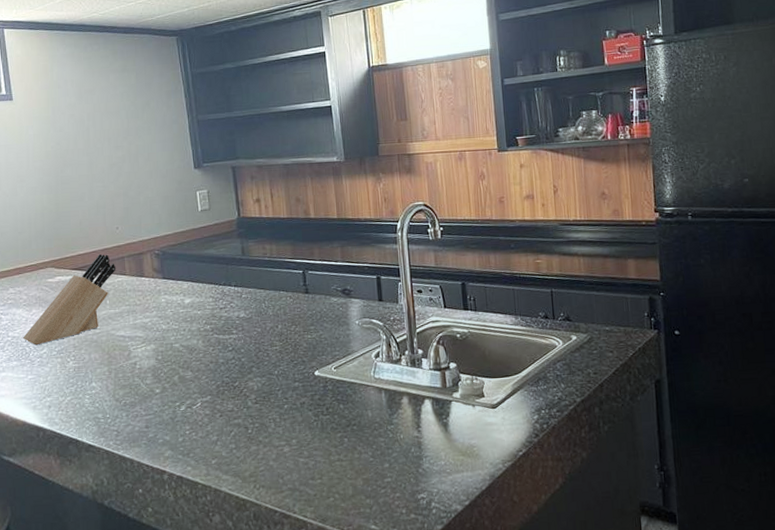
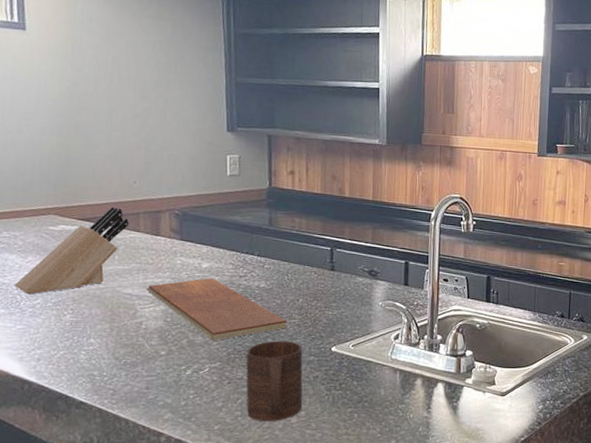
chopping board: none [136,313,270,375] -> present [146,278,288,341]
cup: none [234,369,293,452] -> present [246,340,303,421]

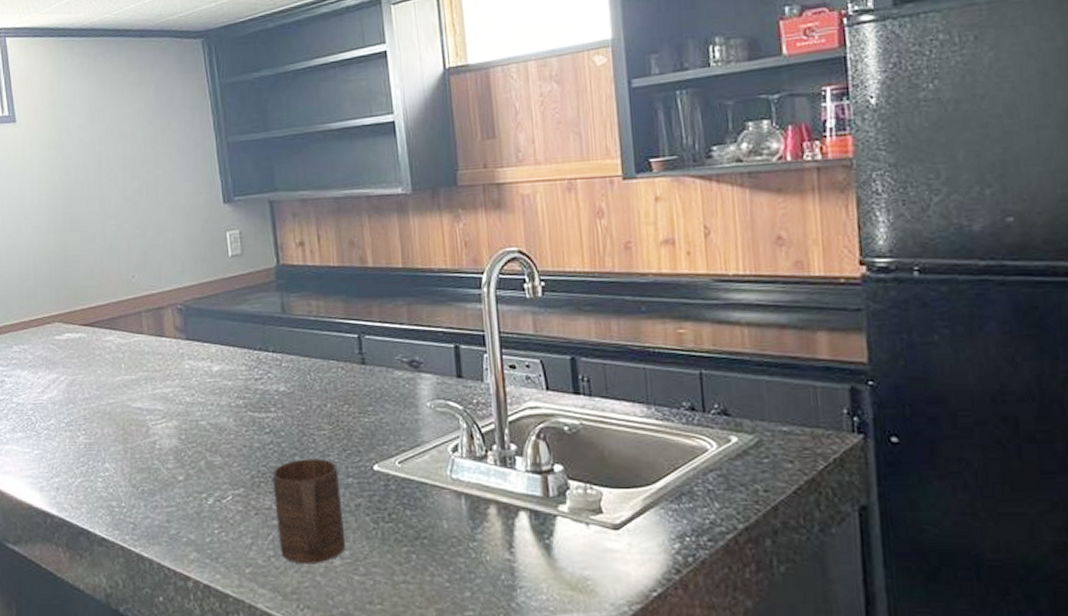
knife block: present [14,206,130,295] -> none [28,307,132,415]
chopping board: present [146,278,288,341] -> none [156,383,316,462]

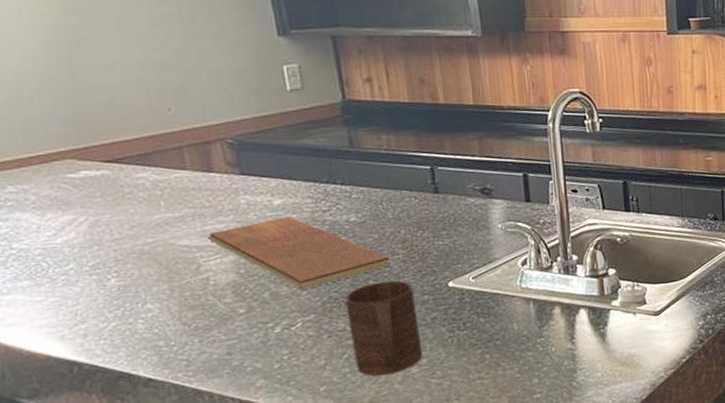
chopping board: none [156,383,316,462] -> present [206,216,391,291]

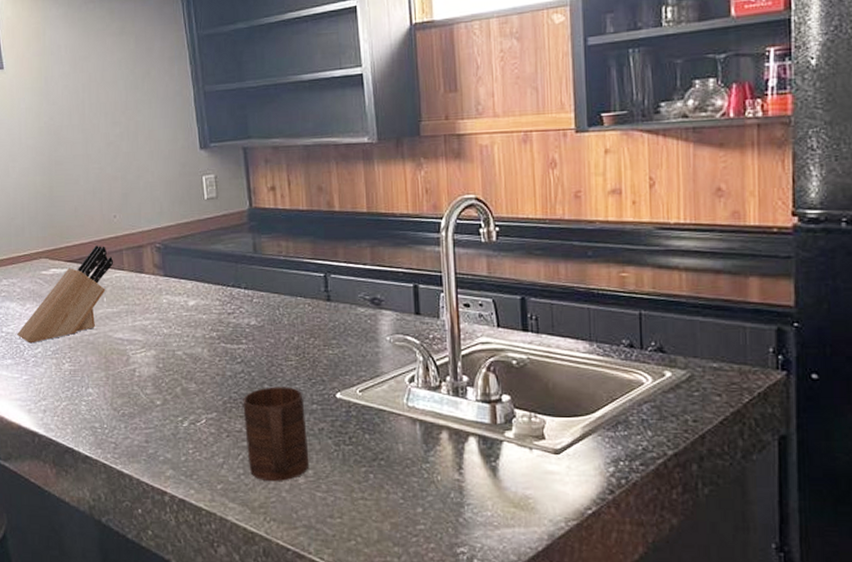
knife block: none [35,142,172,260] -> present [17,245,114,344]
chopping board: present [206,216,391,291] -> none [136,317,284,389]

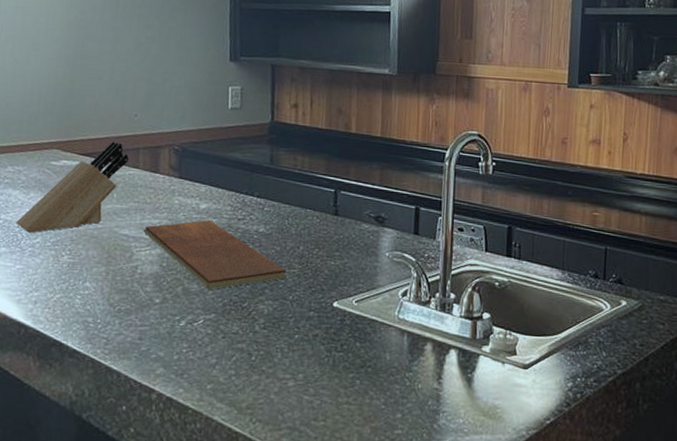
chopping board: none [136,317,284,389] -> present [142,220,287,290]
cup: present [243,387,309,481] -> none [241,292,302,383]

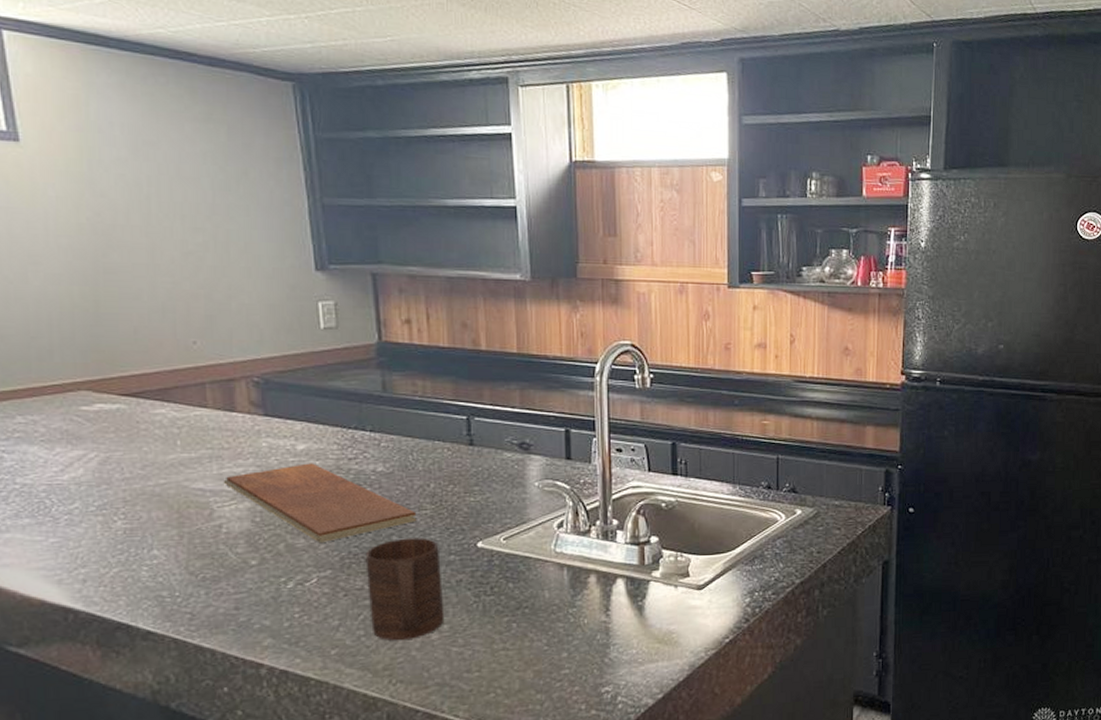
knife block: present [16,141,129,233] -> none [40,376,193,497]
cup: none [241,292,302,383] -> present [365,538,445,640]

